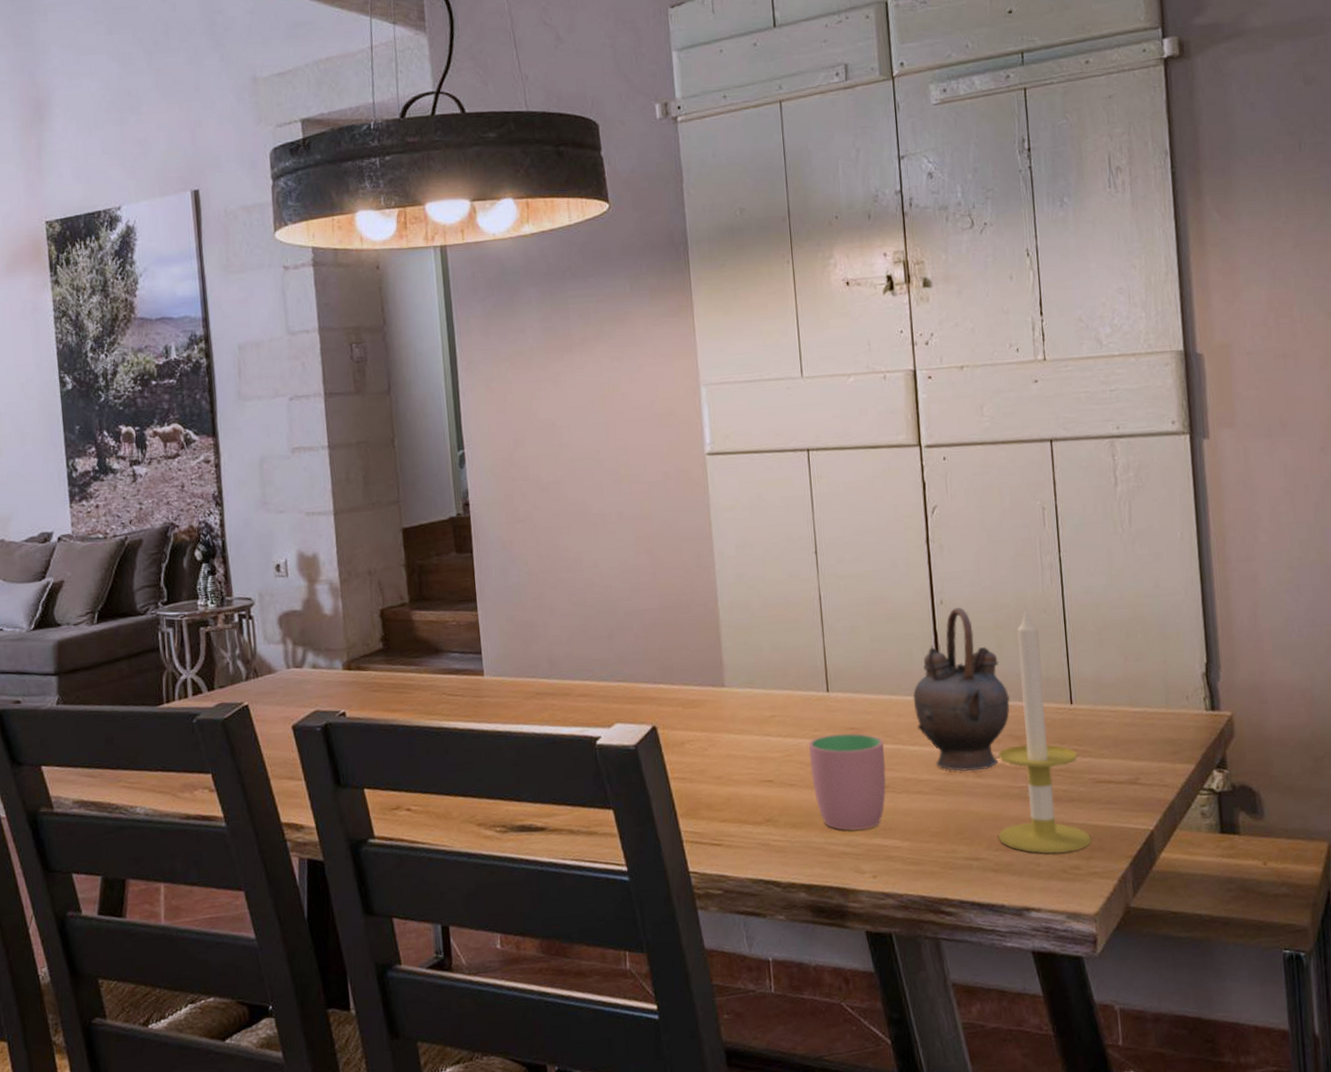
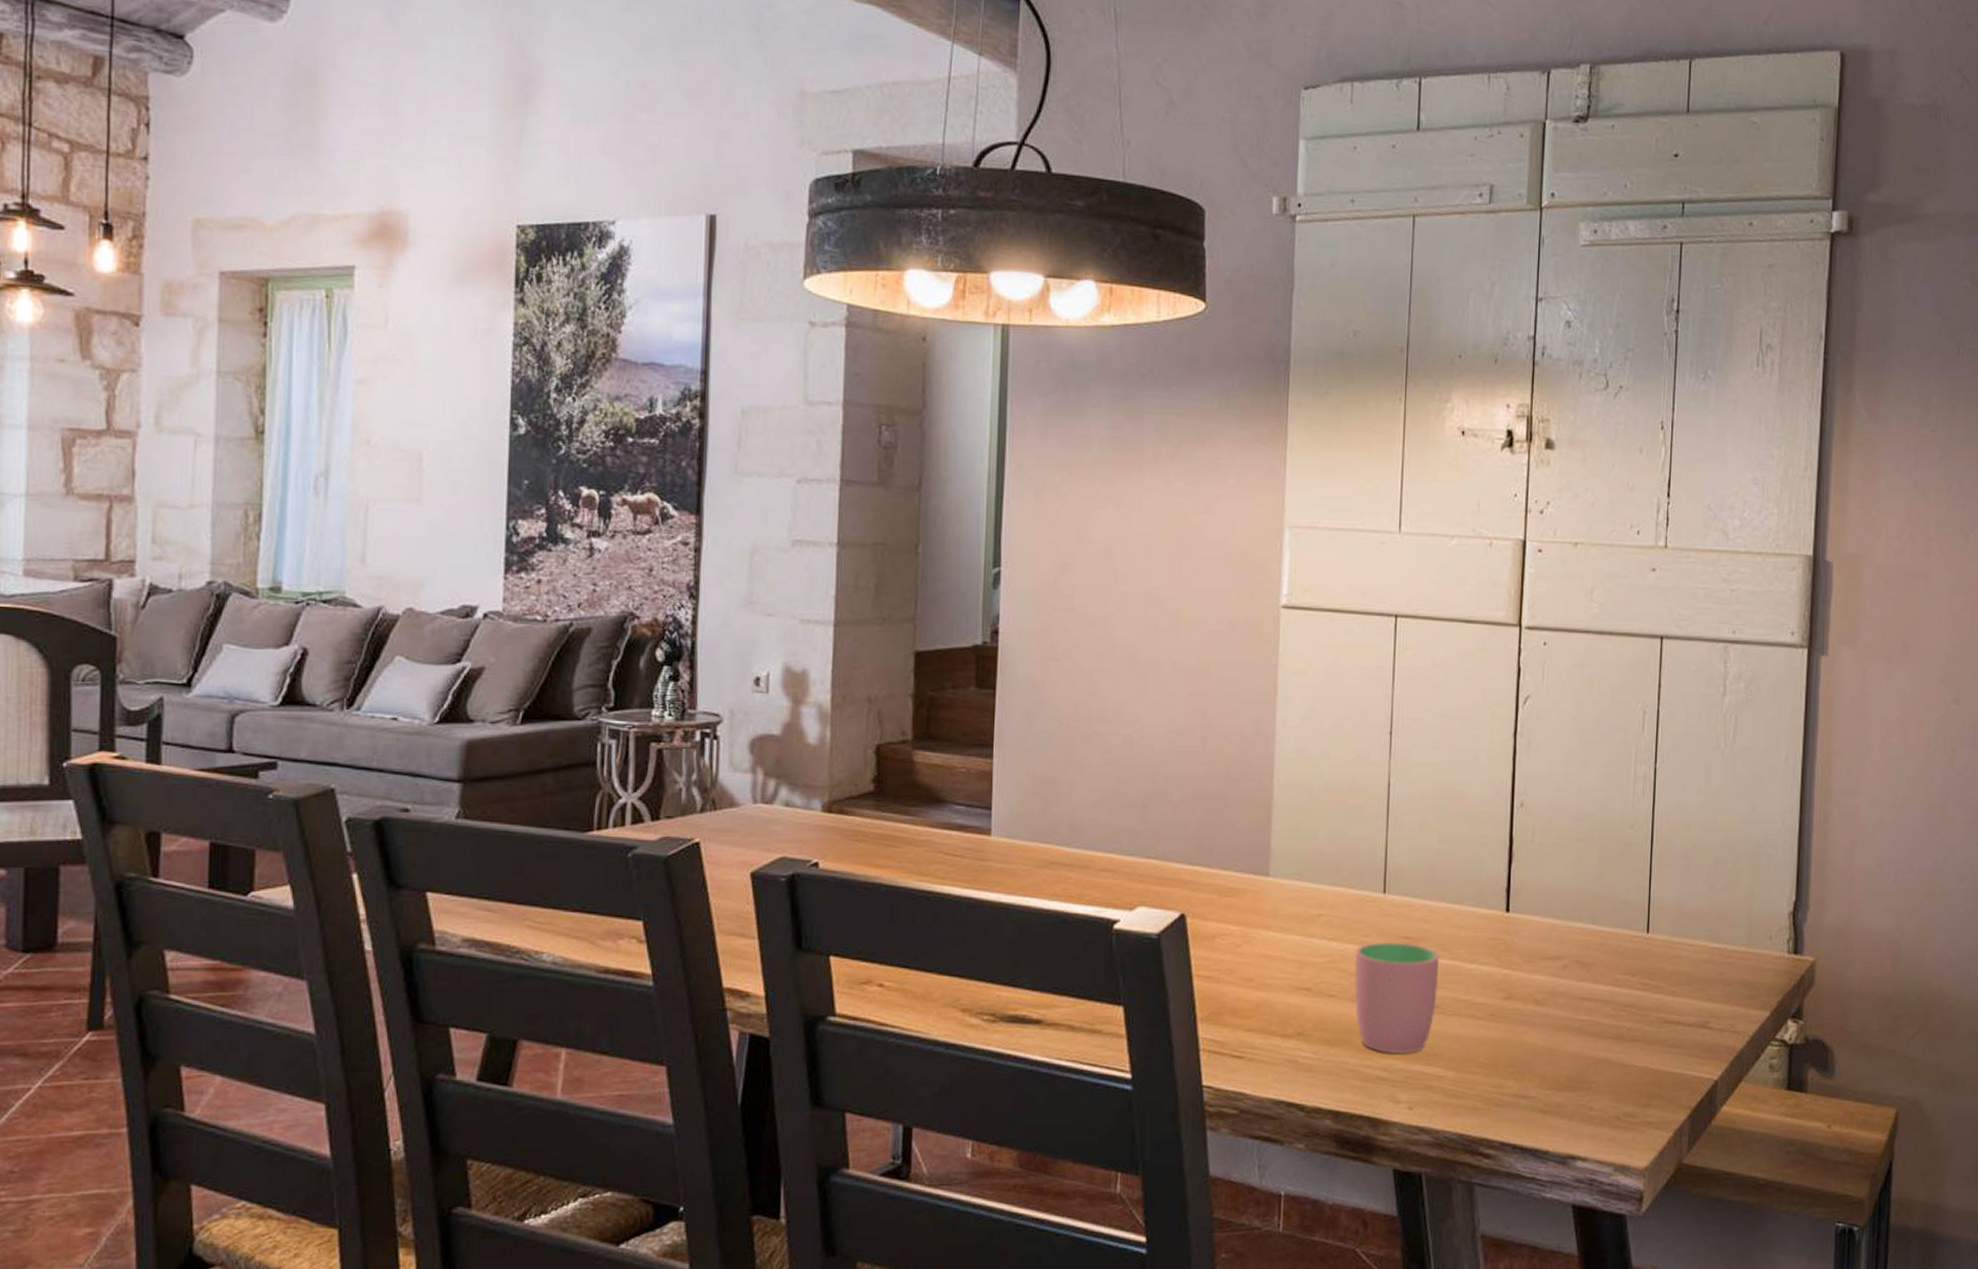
teapot: present [913,608,1010,772] -> none [1477,813,1583,998]
candle: present [998,606,1092,853] -> none [1551,819,1652,1097]

